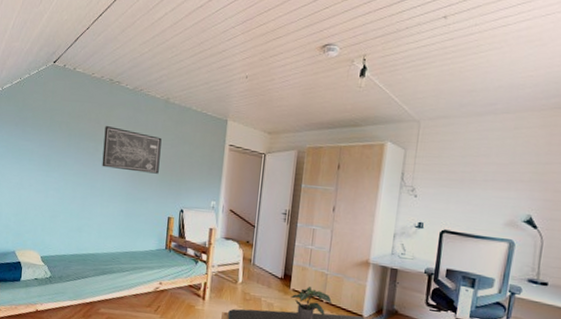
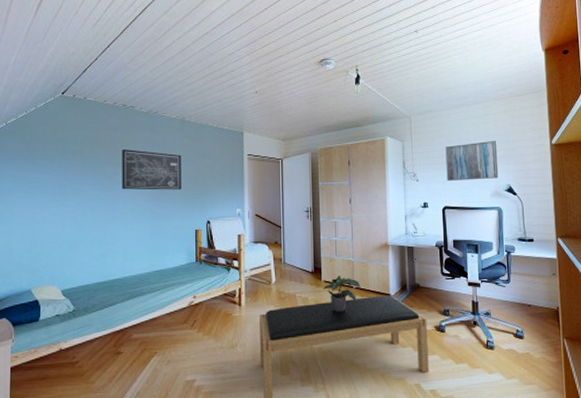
wall art: none [451,159,524,206] -> present [445,140,499,181]

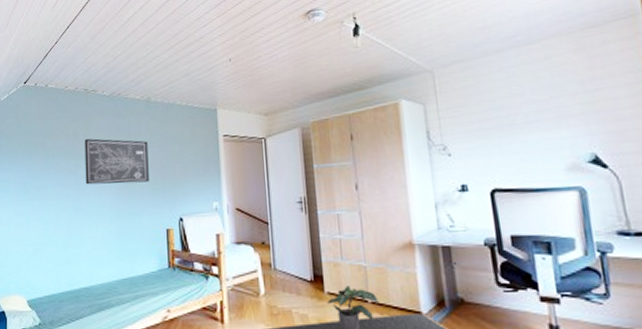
wall art: present [445,140,499,181] -> none [487,91,576,153]

